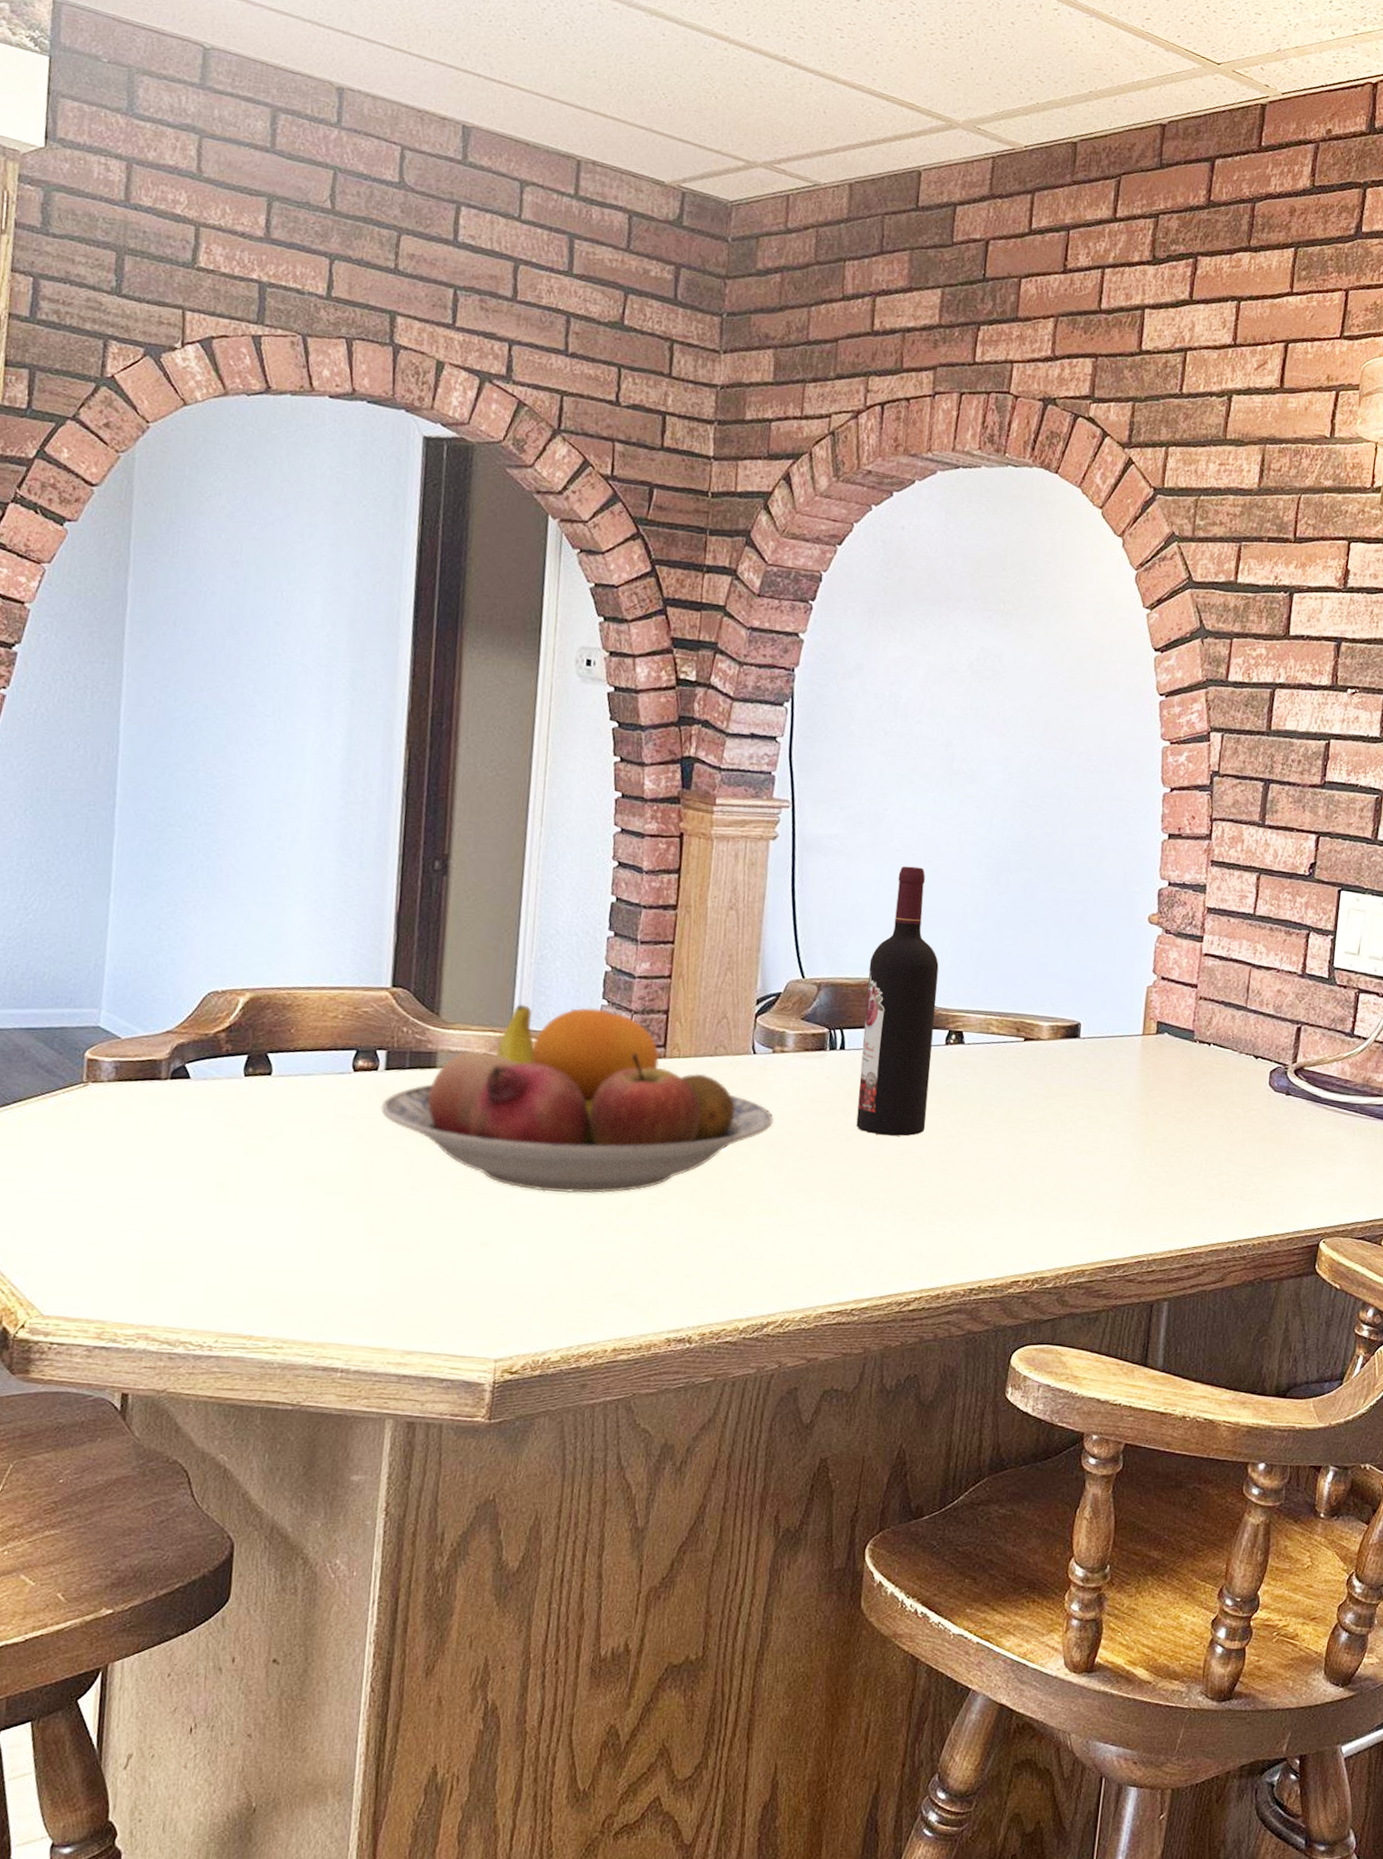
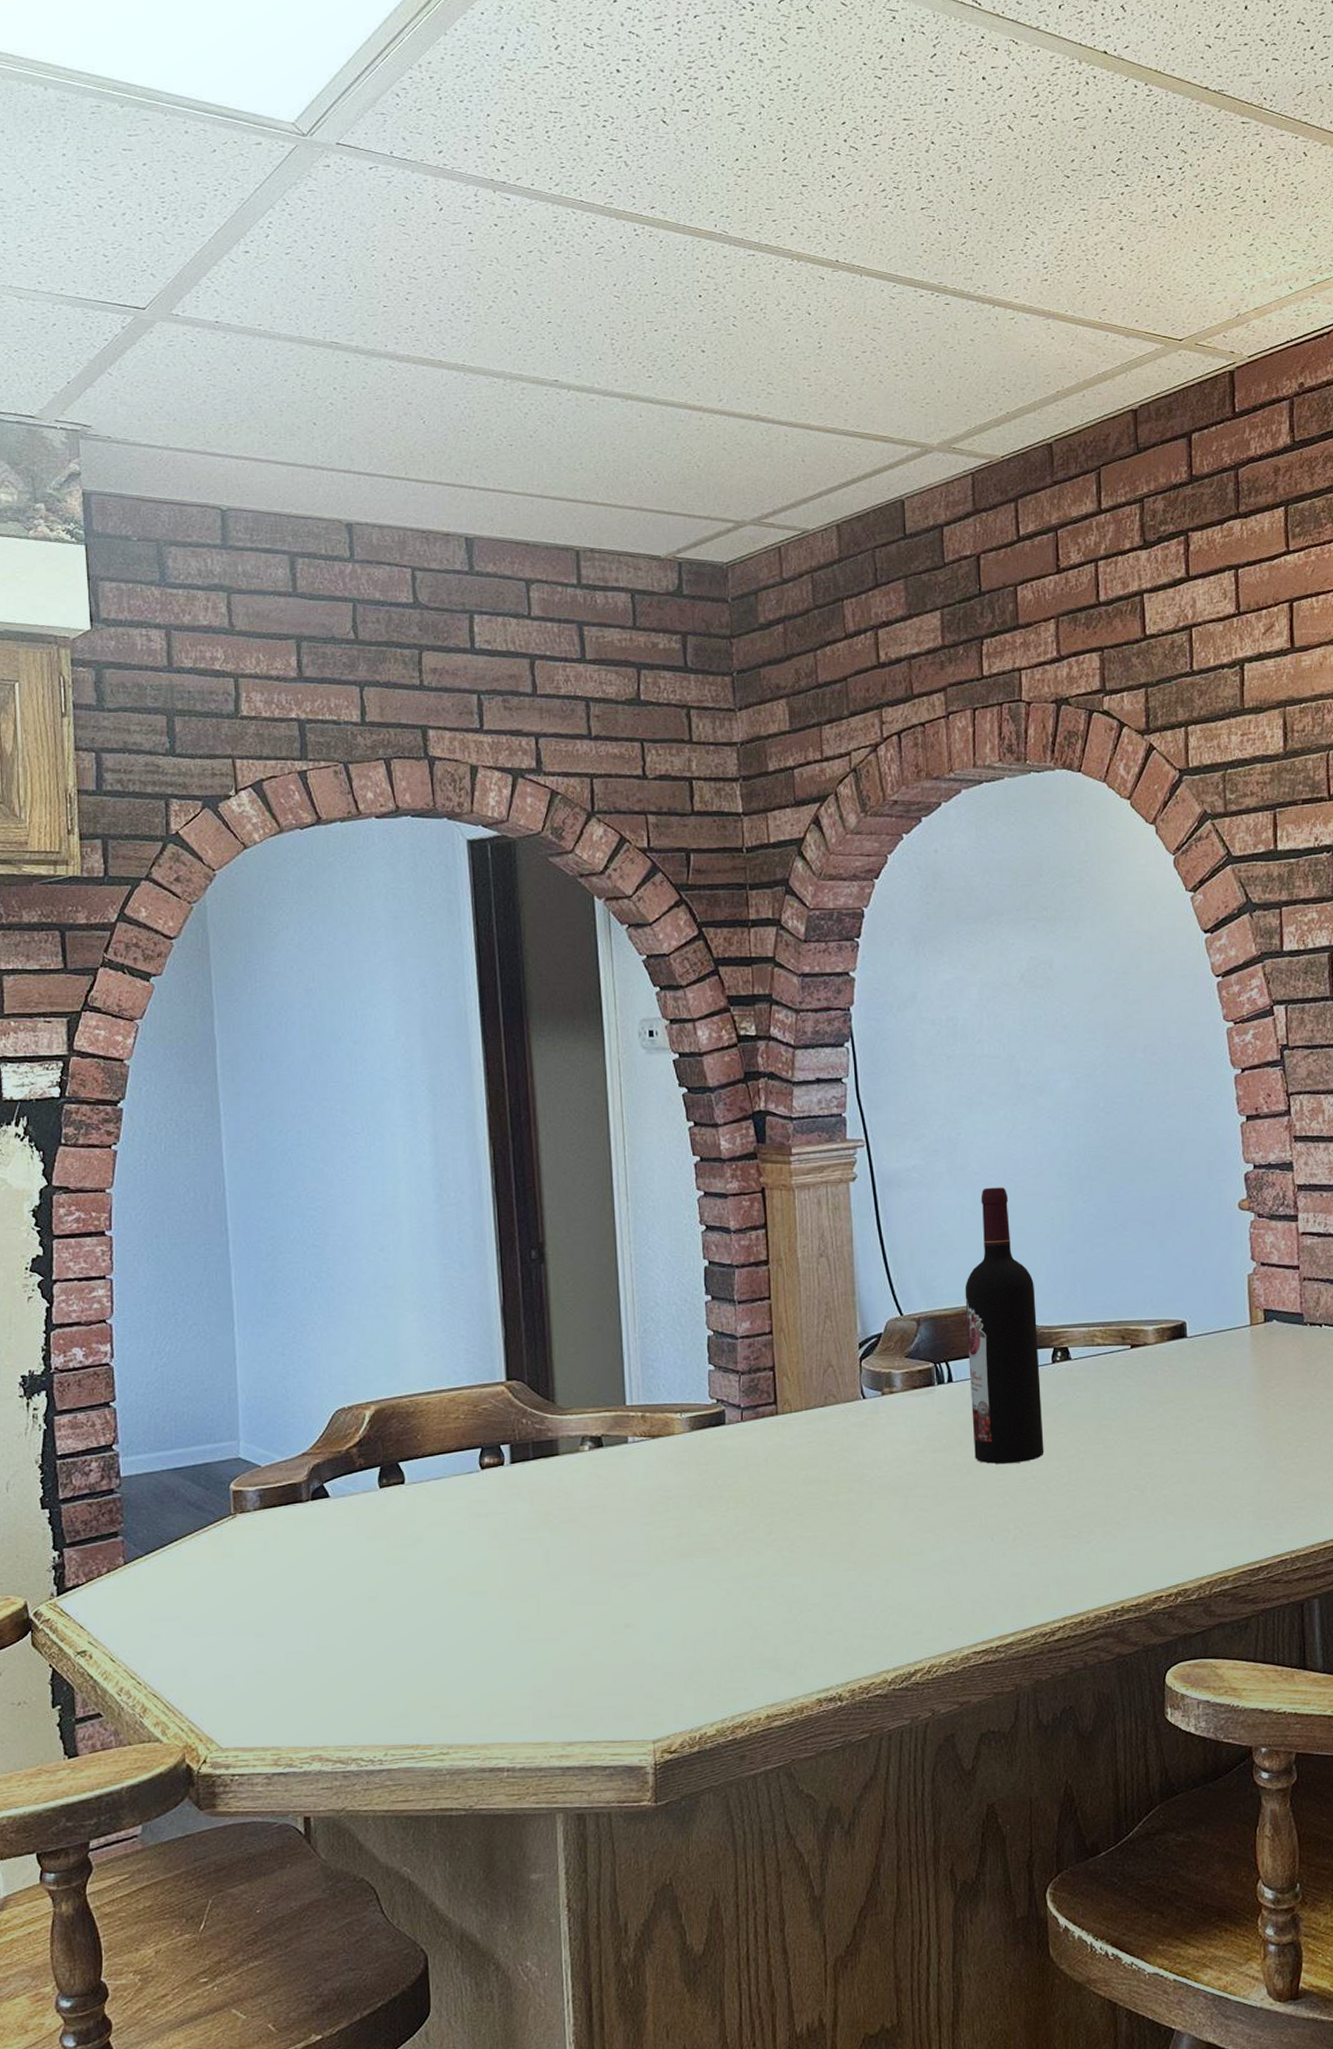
fruit bowl: present [380,1004,775,1194] -> none [510,1374,893,1565]

